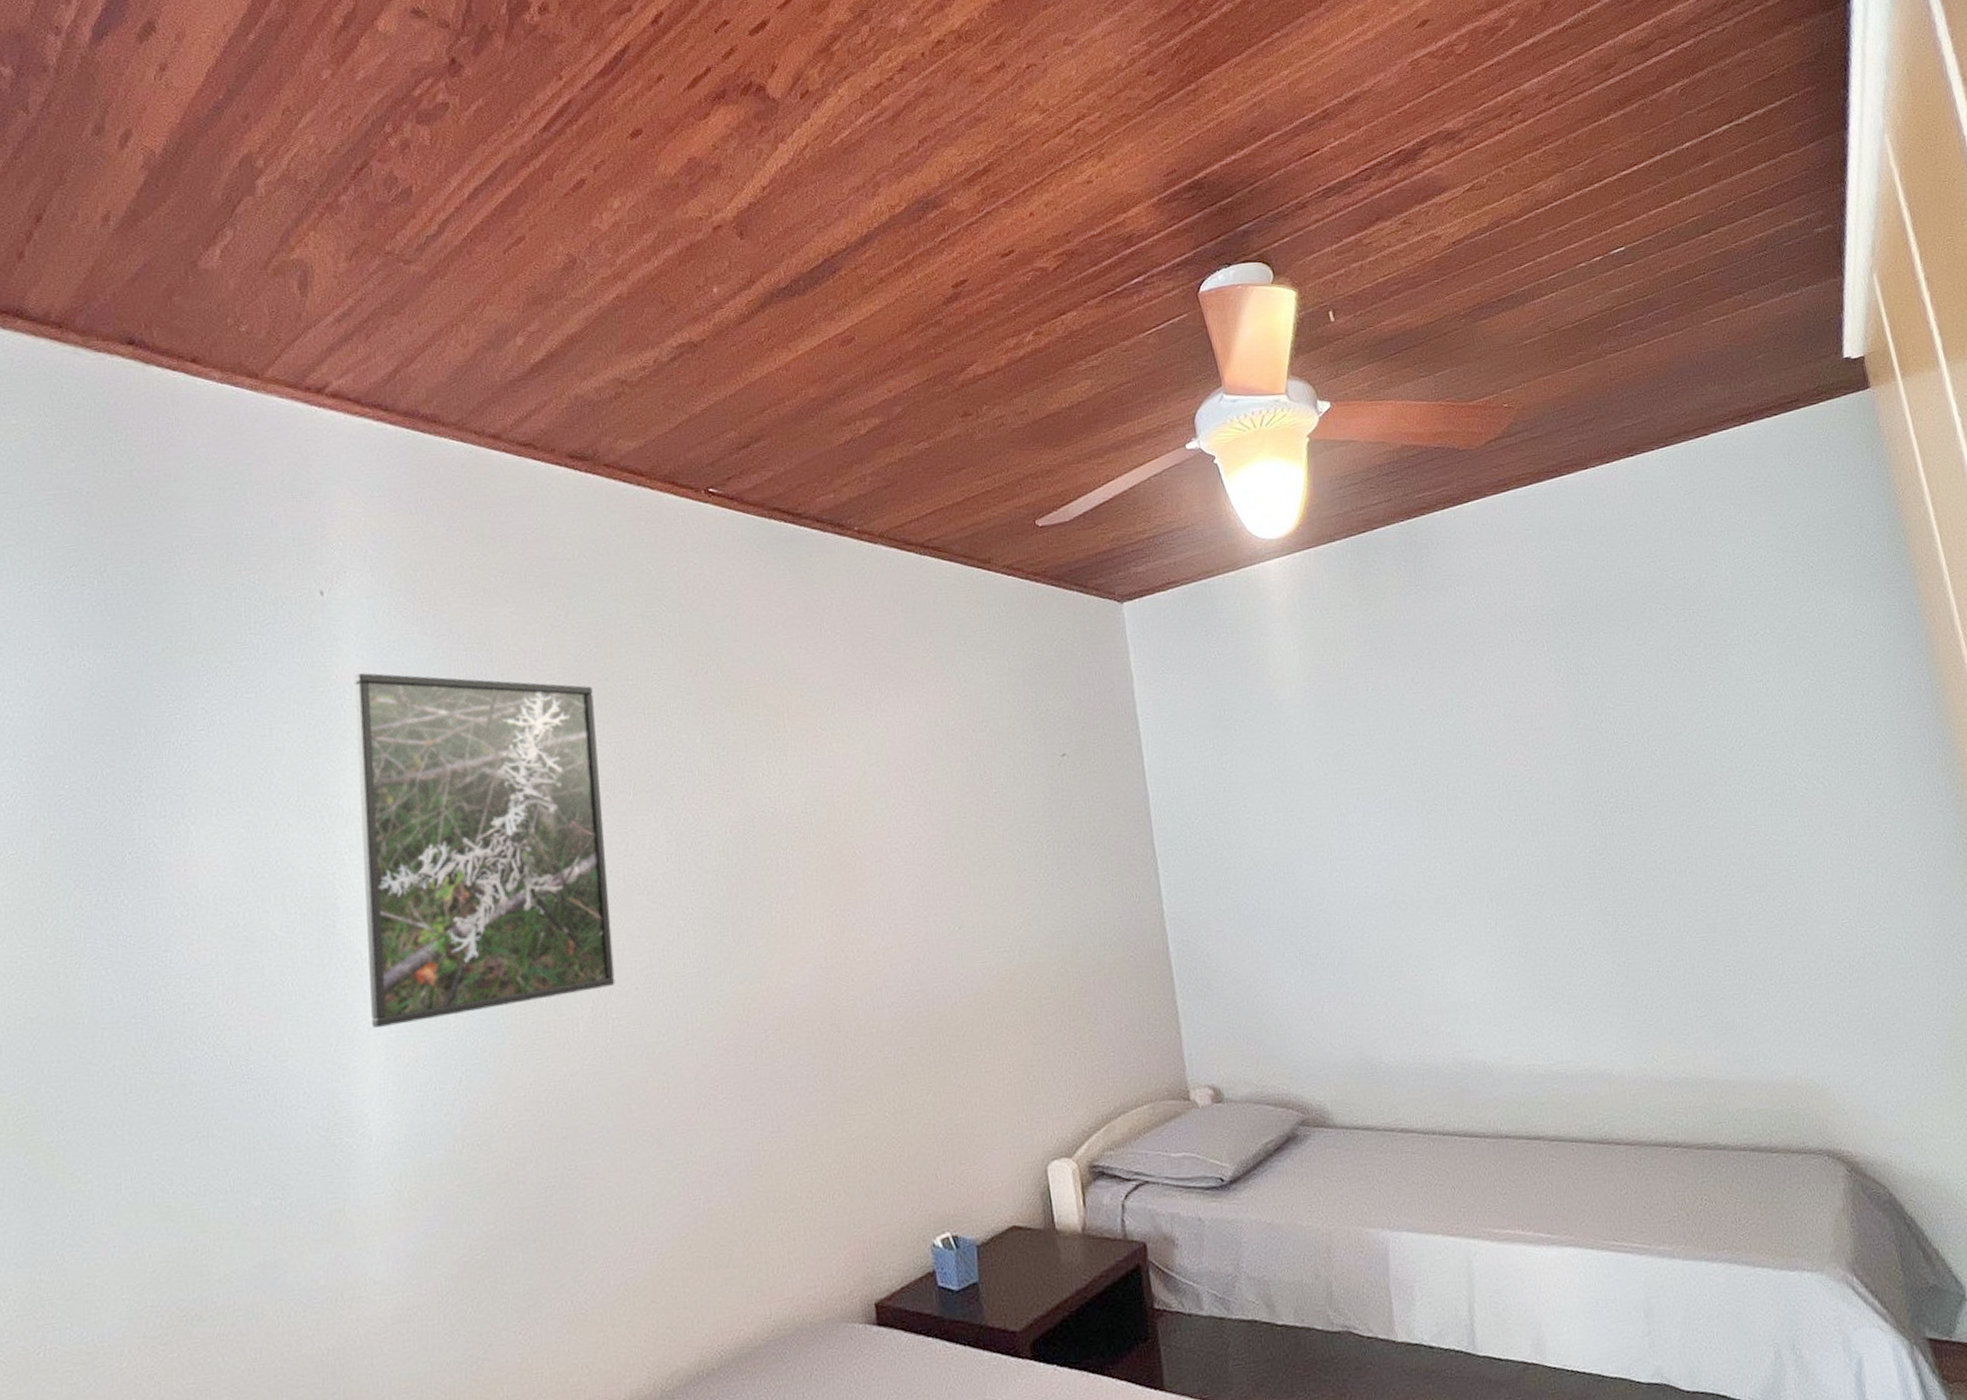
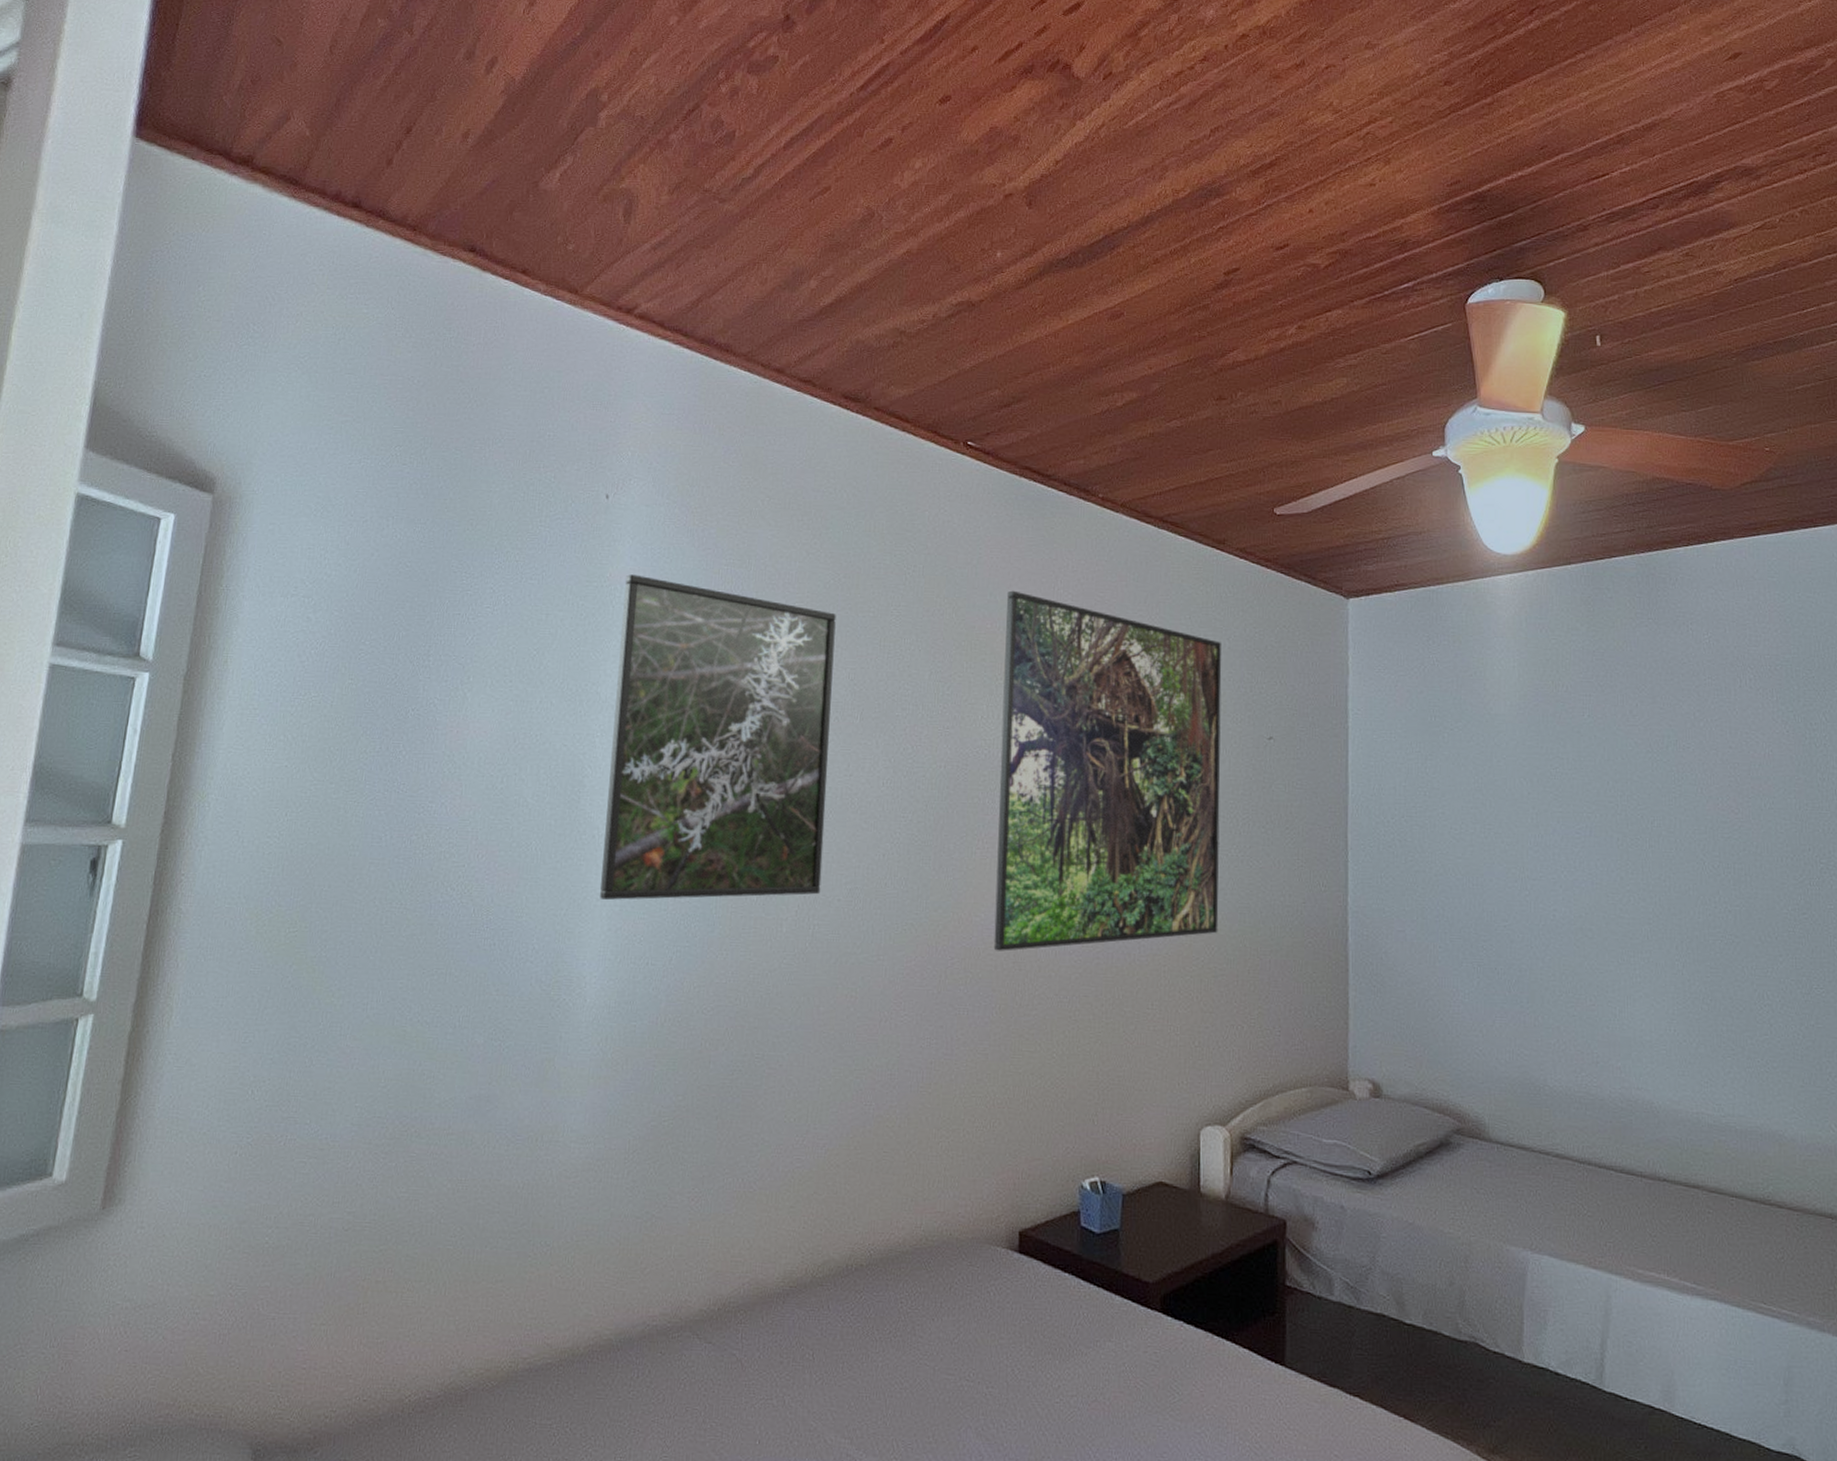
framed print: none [771,638,1038,1016] -> present [993,590,1222,951]

